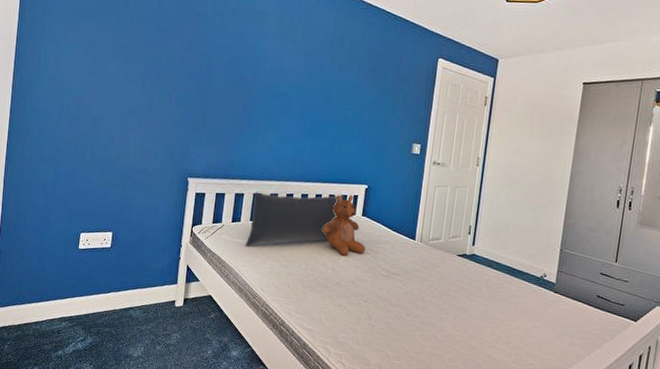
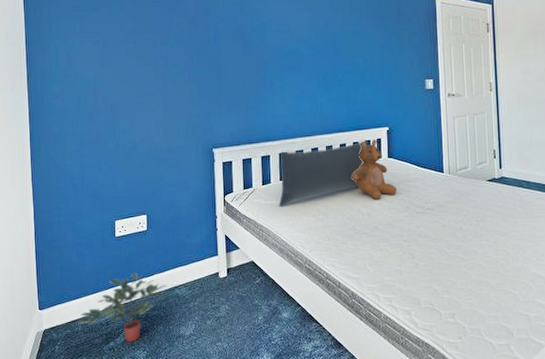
potted plant: none [28,286,123,355] -> present [76,272,167,343]

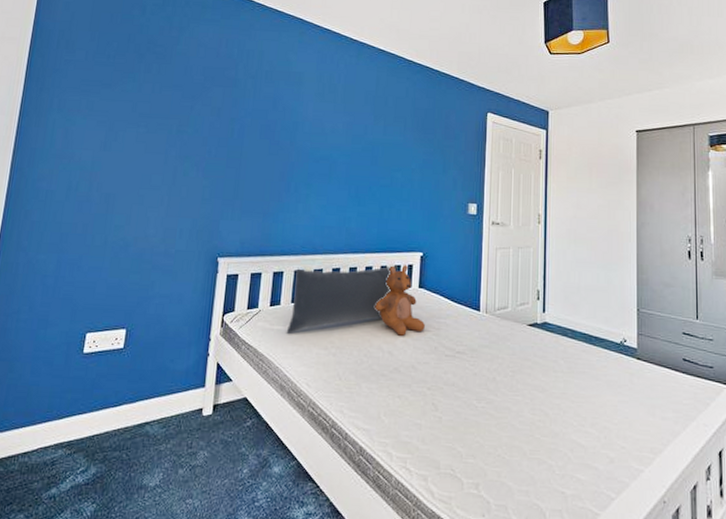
potted plant: present [76,272,167,343] -> none [12,400,137,491]

